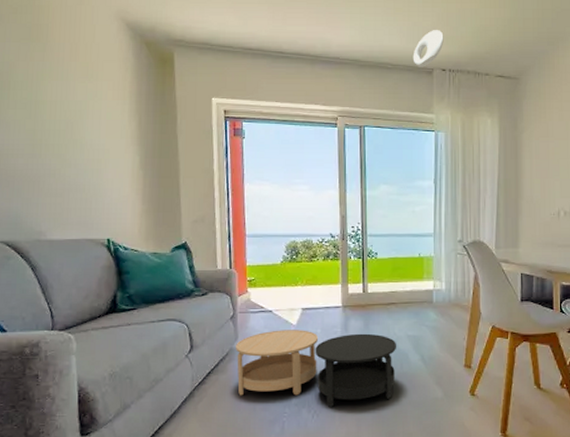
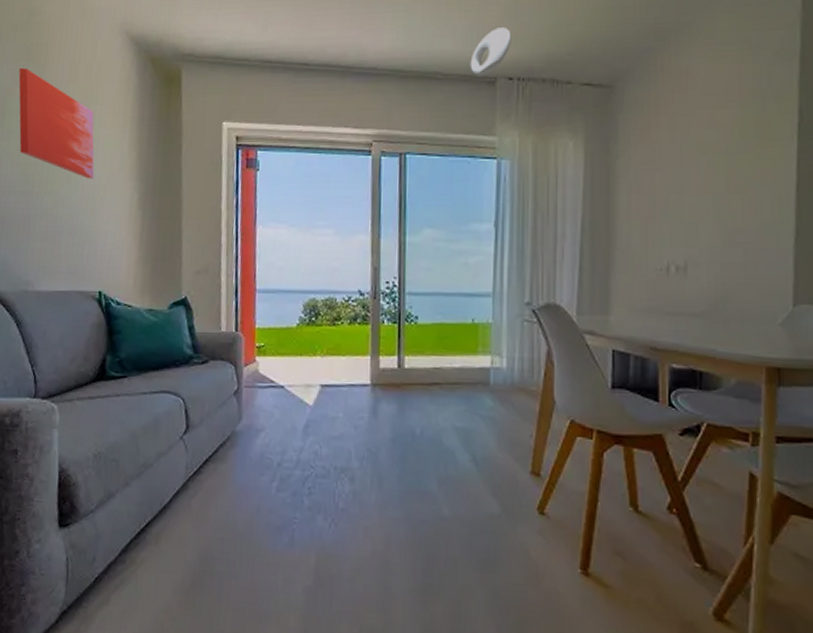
wall art: none [21,45,98,144] -> present [18,67,95,179]
coffee table: present [236,330,396,407] -> none [239,411,439,515]

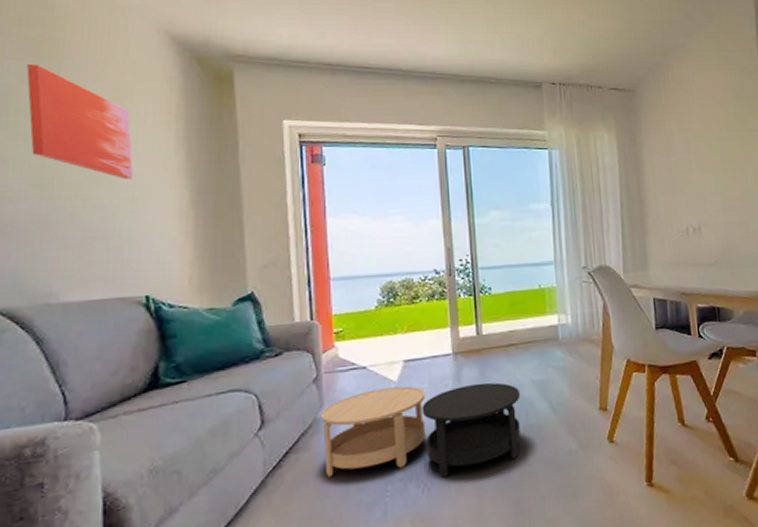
coffee table: none [239,411,439,515] -> present [321,382,521,477]
ceiling light: present [470,27,512,76] -> none [518,42,552,81]

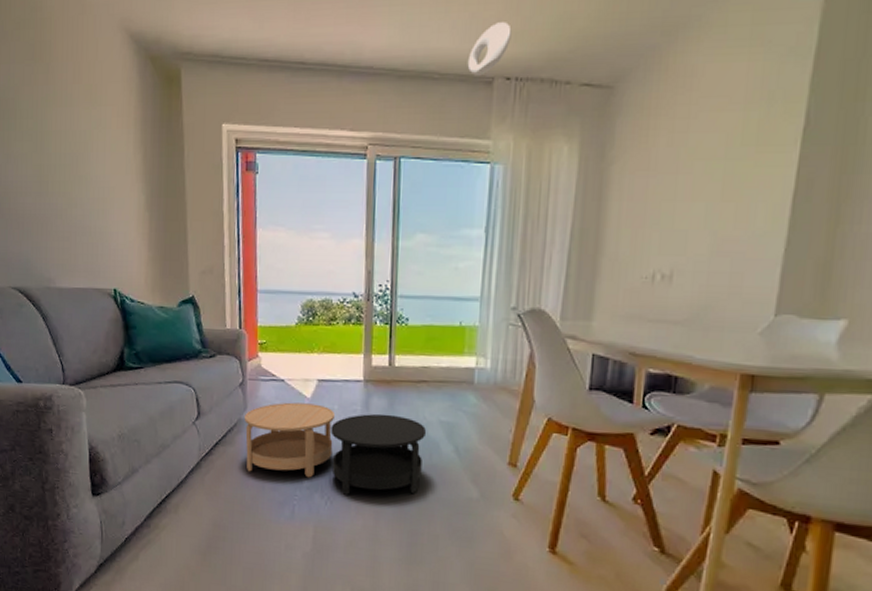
wall art: present [26,63,133,180] -> none [25,66,103,181]
ceiling light: none [518,42,552,81] -> present [467,22,512,76]

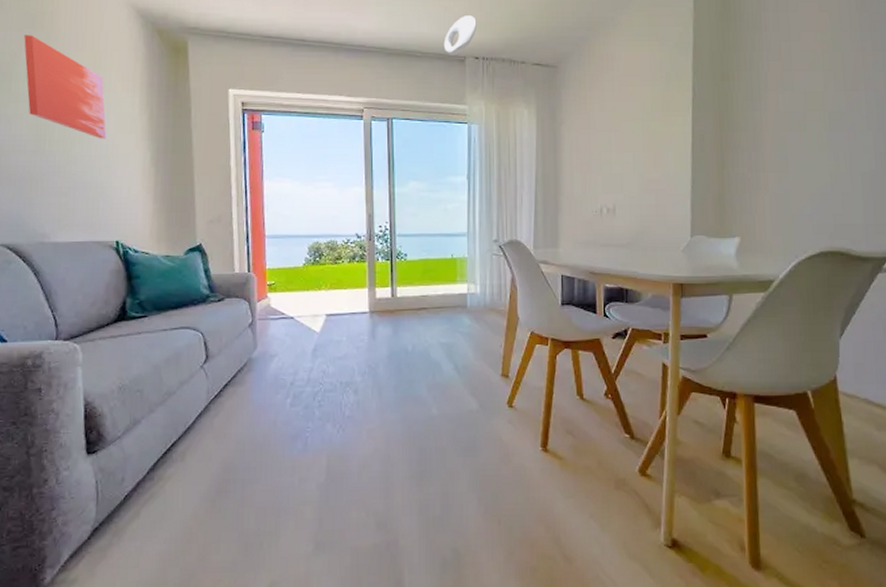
wall art: none [25,66,103,181] -> present [24,34,106,139]
coffee table: present [244,402,426,495] -> none [255,337,428,421]

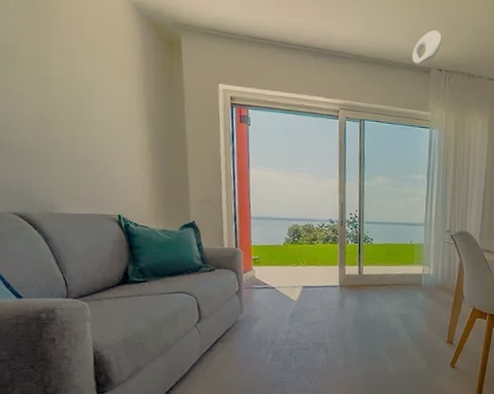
wall art: present [24,34,106,139] -> none [27,19,107,123]

